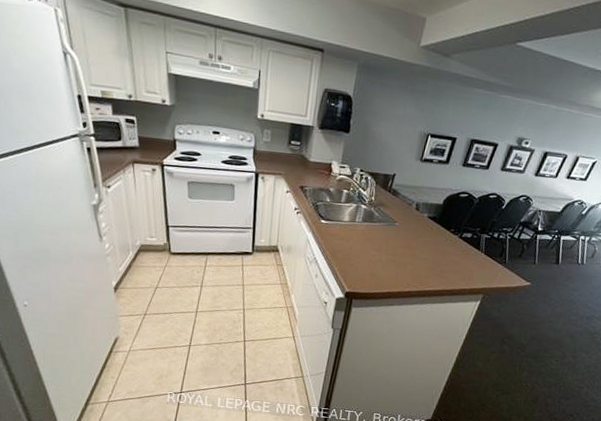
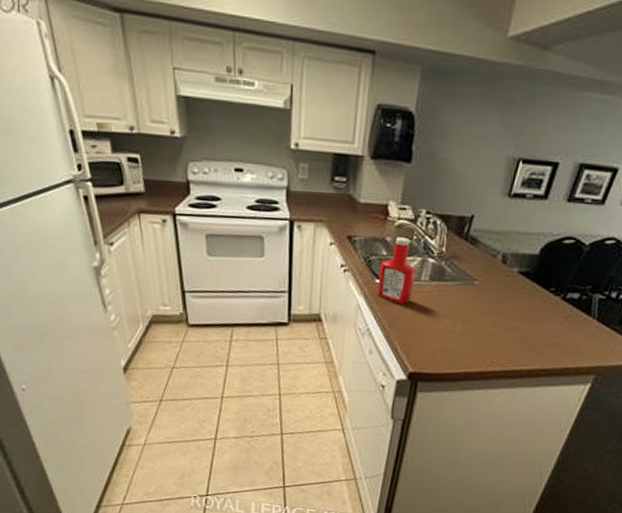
ketchup bottle: none [322,188,352,240] -> present [376,237,417,305]

